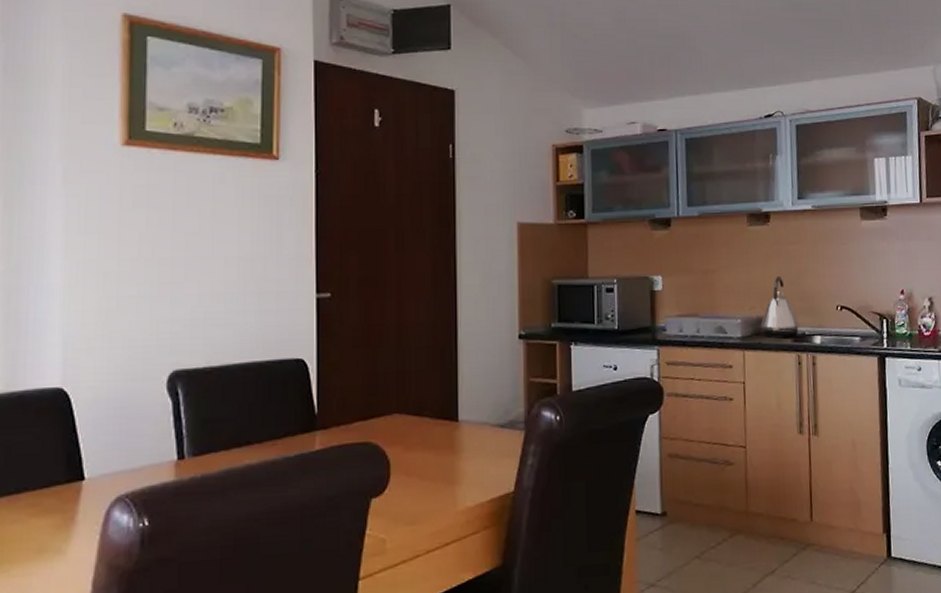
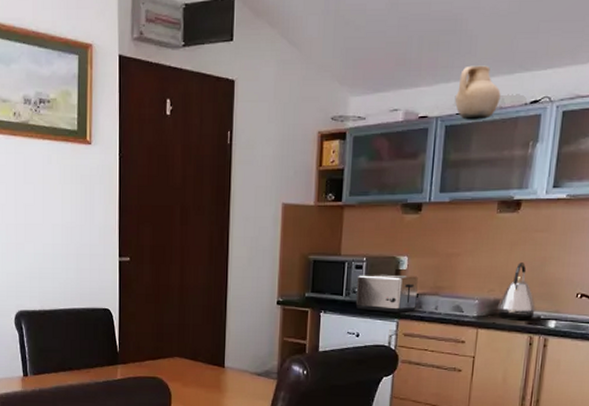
toaster: none [608,296,677,340] -> present [355,274,418,314]
ceramic pitcher: none [692,80,736,133] -> present [455,65,501,120]

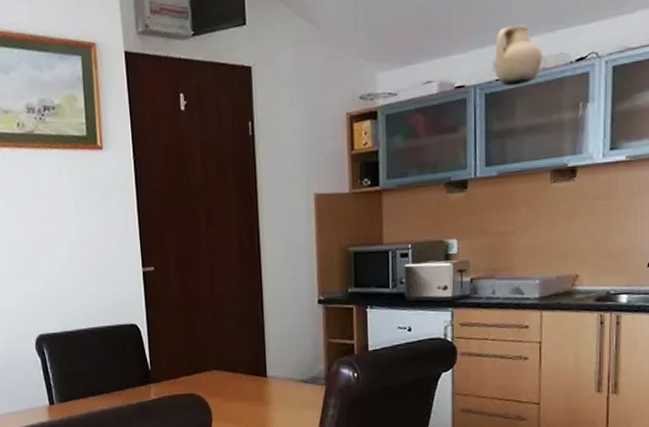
kettle: present [497,263,537,321] -> none [560,234,605,299]

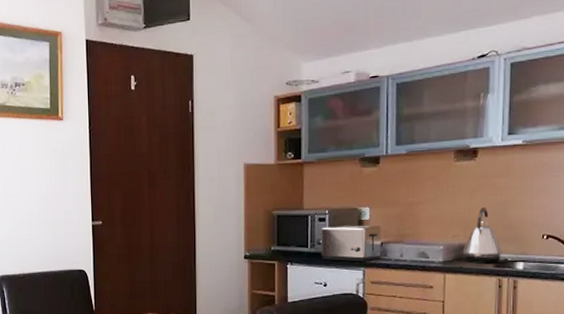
ceramic pitcher: present [493,25,543,86] -> none [404,26,448,77]
kettle: none [560,234,605,299] -> present [462,208,503,264]

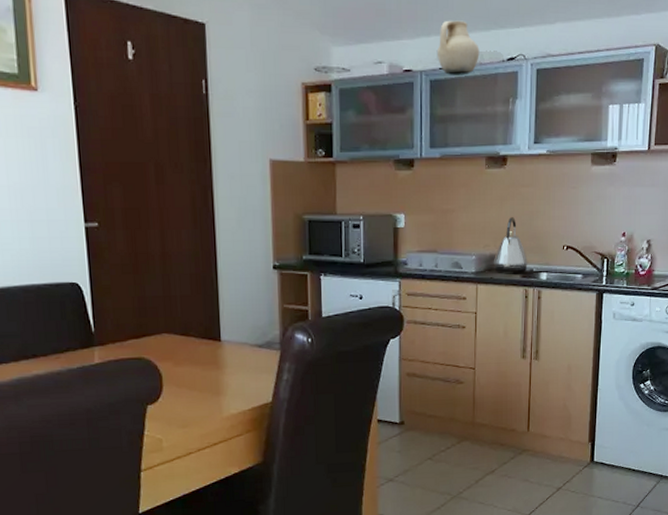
toaster: present [320,225,381,262] -> none [355,233,417,273]
ceramic pitcher: none [404,26,448,77] -> present [438,20,480,76]

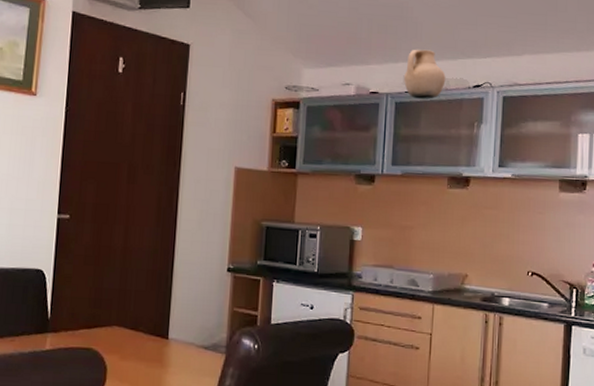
kettle: present [493,217,529,274] -> none [451,238,490,297]

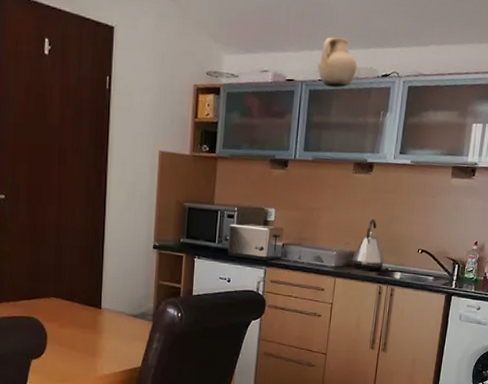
toaster: none [309,243,373,286] -> present [227,223,284,262]
kettle: none [451,238,490,297] -> present [352,219,385,272]

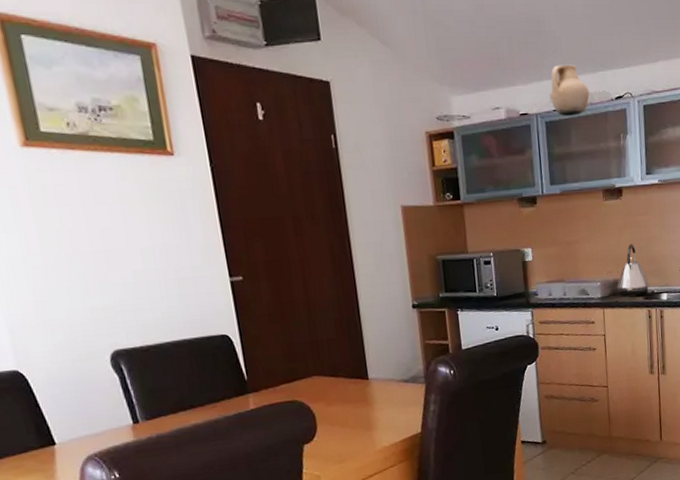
toaster: present [227,223,284,262] -> none [487,266,547,304]

